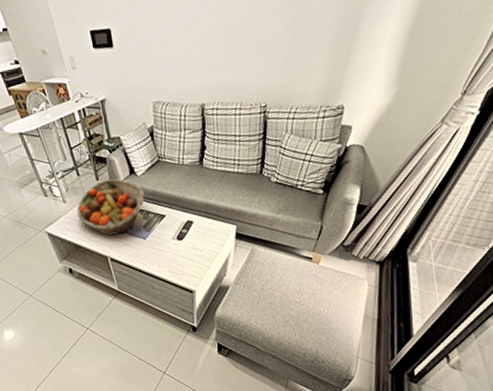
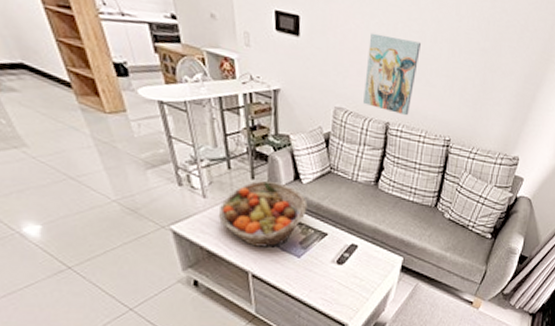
wall art: none [174,18,224,94] -> present [363,32,421,116]

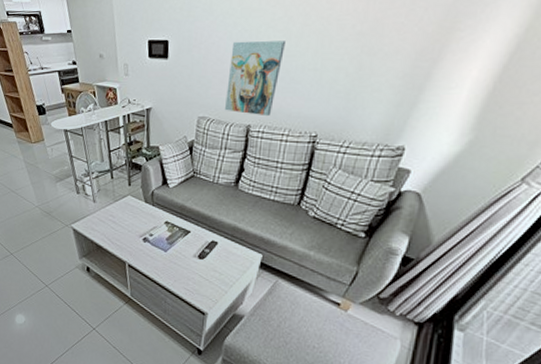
fruit basket: present [218,181,308,247] -> none [104,187,174,242]

